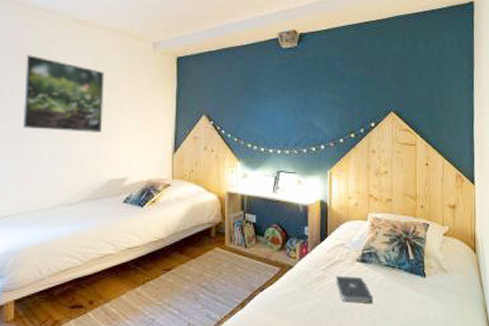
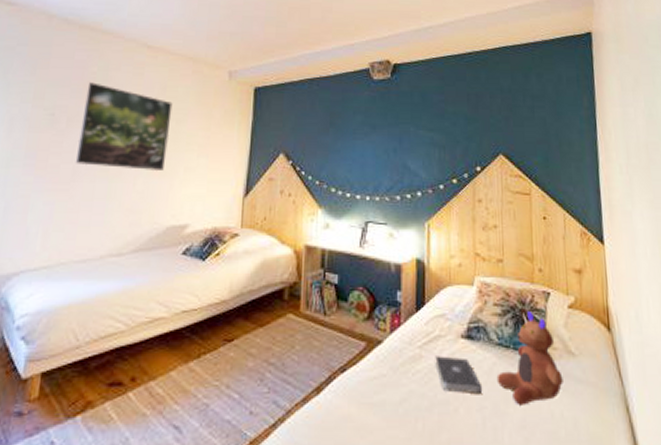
toy: none [384,239,437,311] -> present [496,311,563,405]

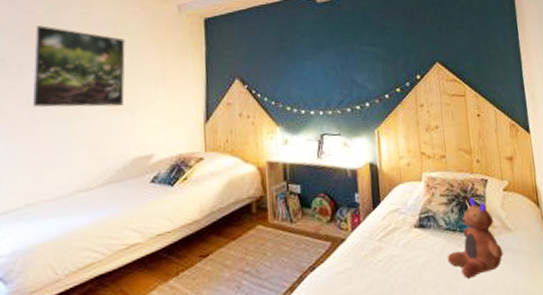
book: present [435,356,483,395] -> none [393,244,436,276]

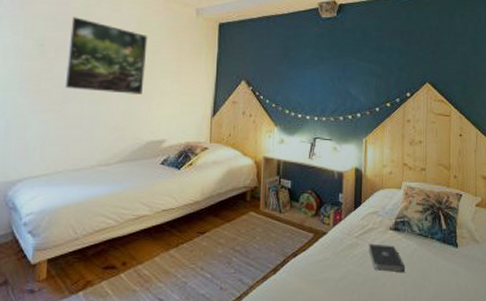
book: none [393,244,436,276] -> present [369,244,406,273]
toy: present [447,198,503,279] -> none [417,209,469,281]

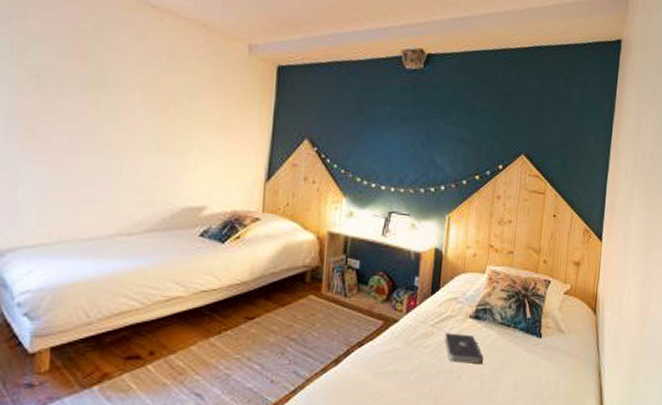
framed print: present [64,17,148,96] -> none [70,42,184,150]

